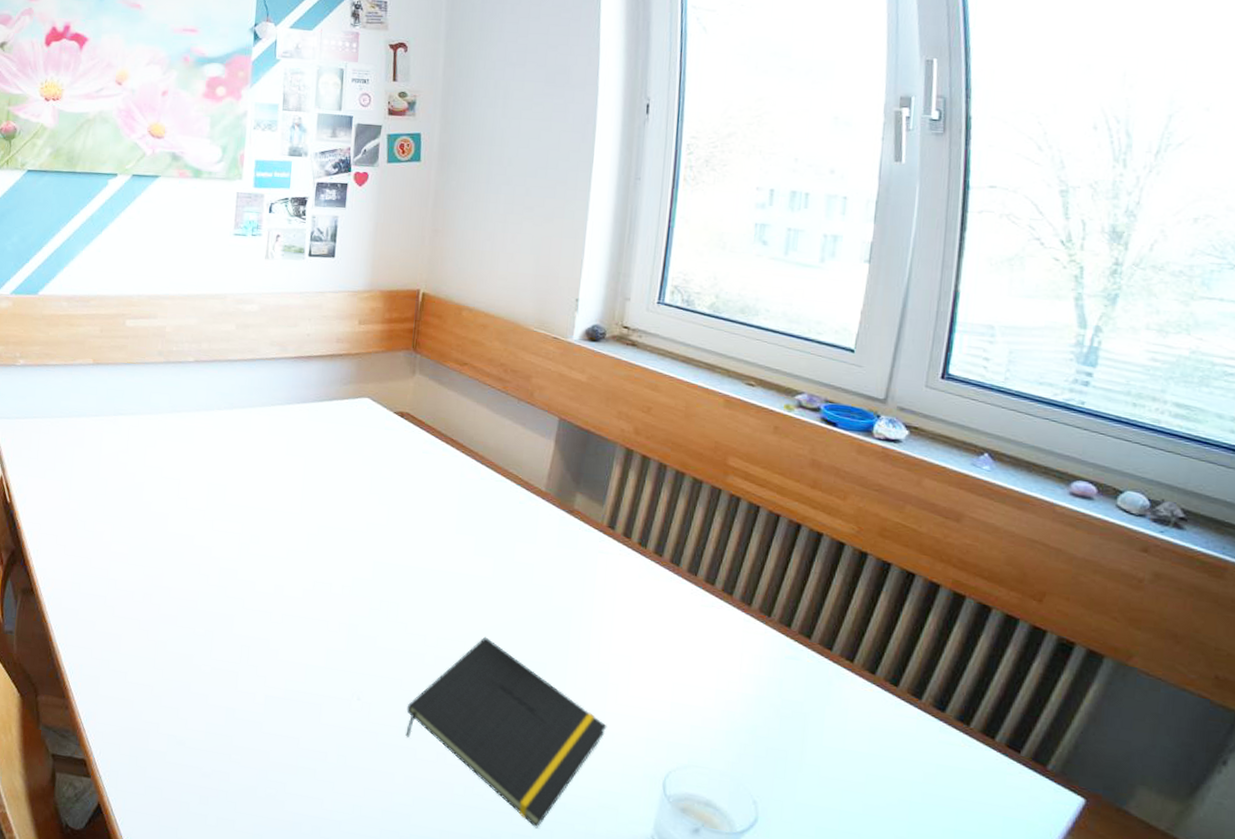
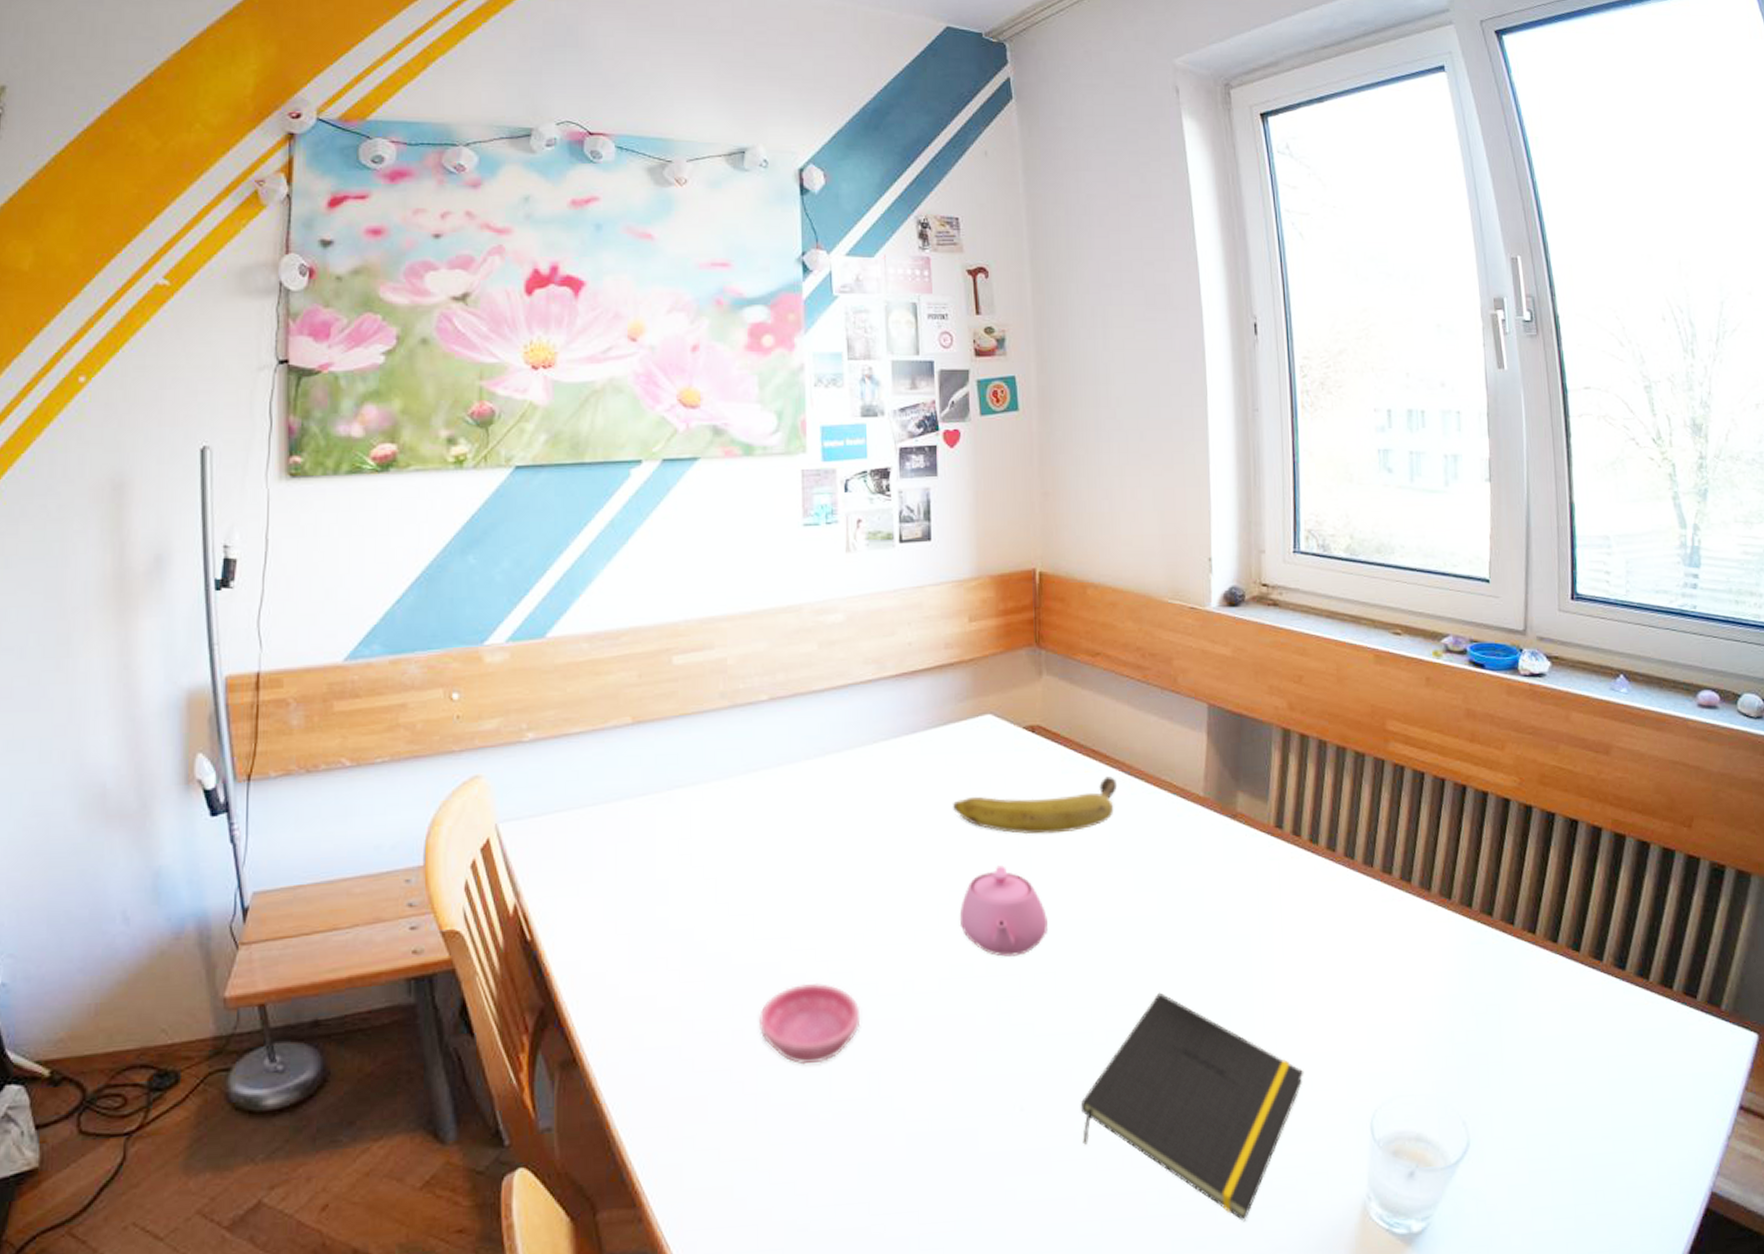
saucer: none [163,571,240,631] -> present [759,982,861,1065]
teapot: none [324,513,397,585] -> present [959,864,1048,957]
fruit: none [328,458,470,500] -> present [952,776,1118,835]

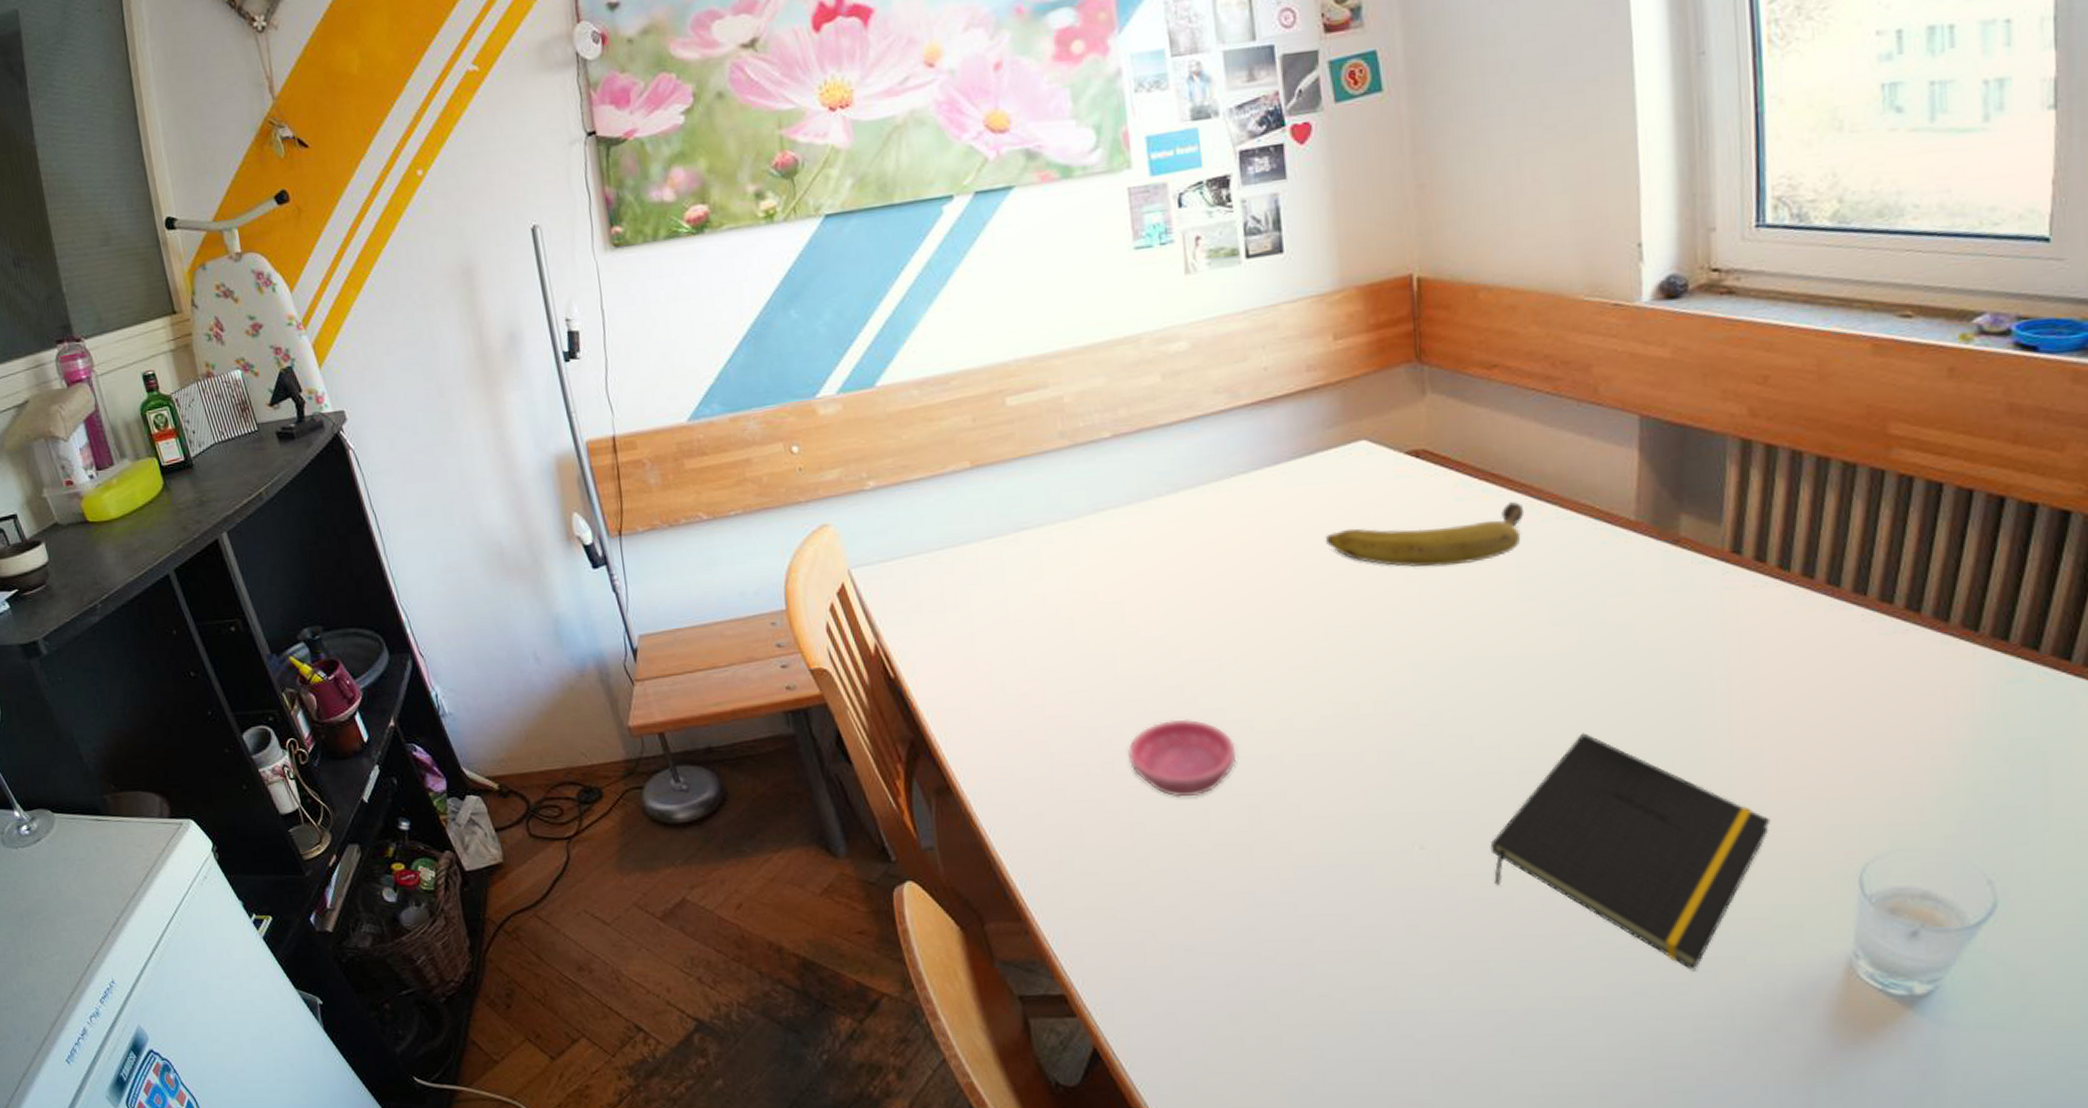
teapot: present [959,864,1048,957] -> none [1339,599,1445,695]

